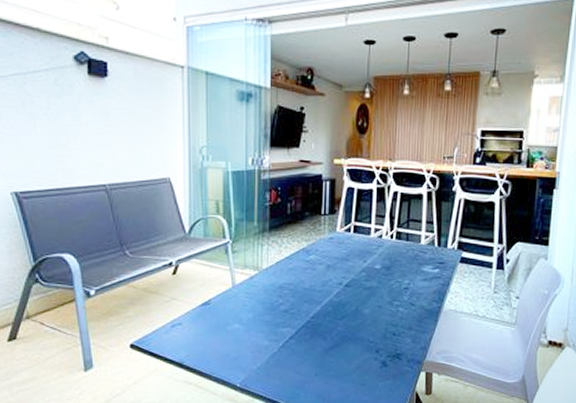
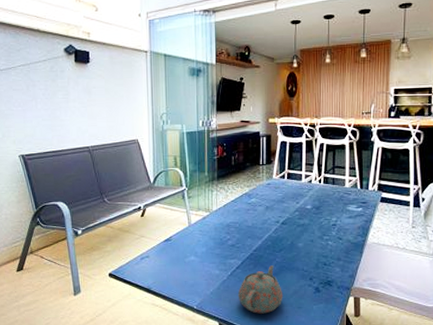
teapot: none [290,335,345,392] -> present [237,265,283,314]

